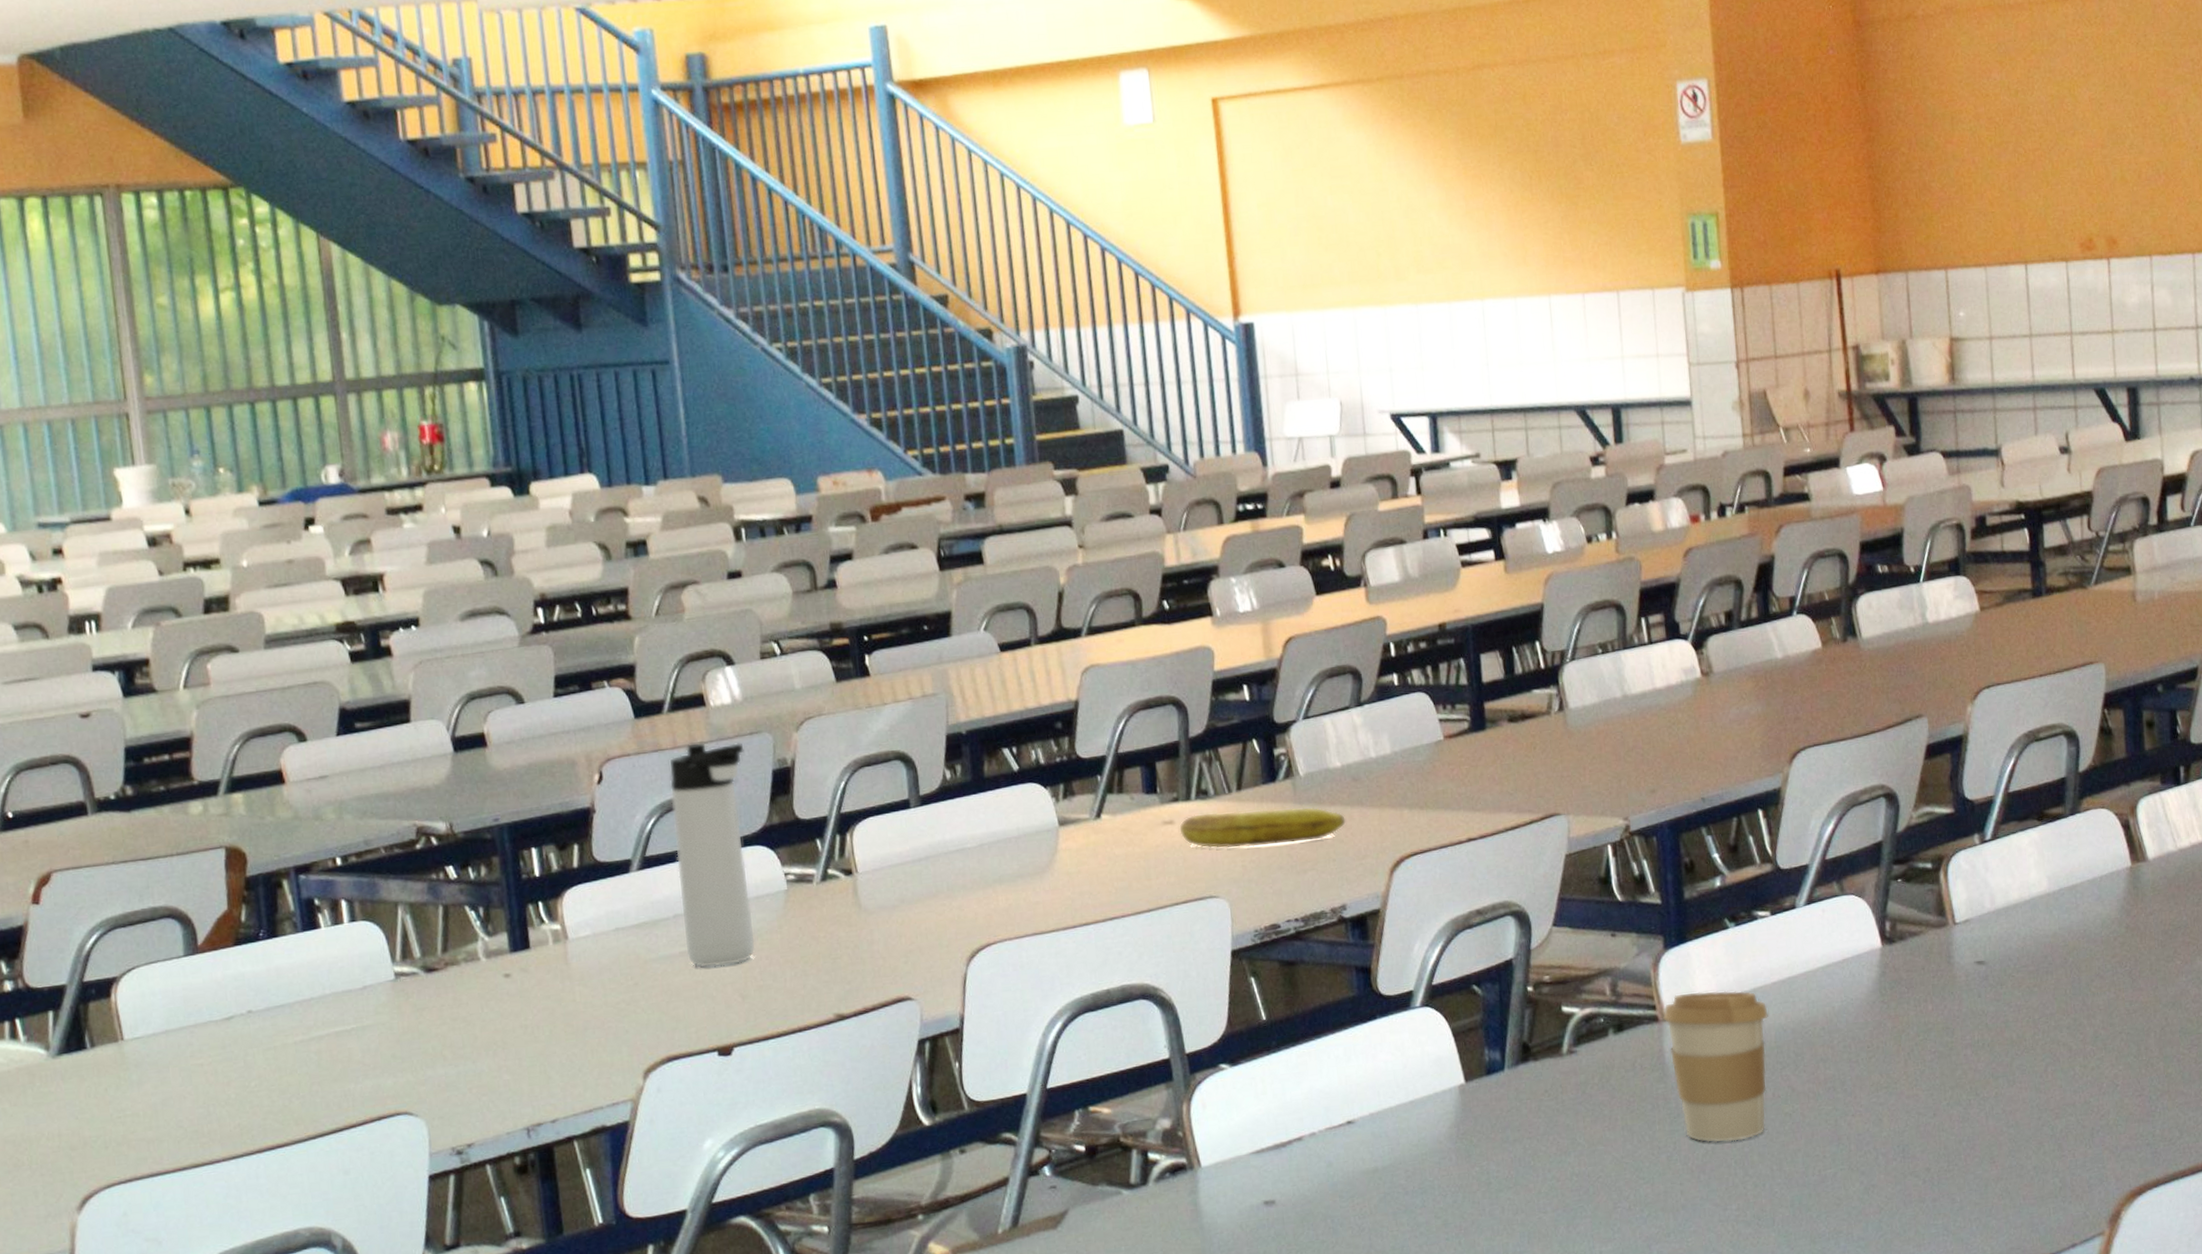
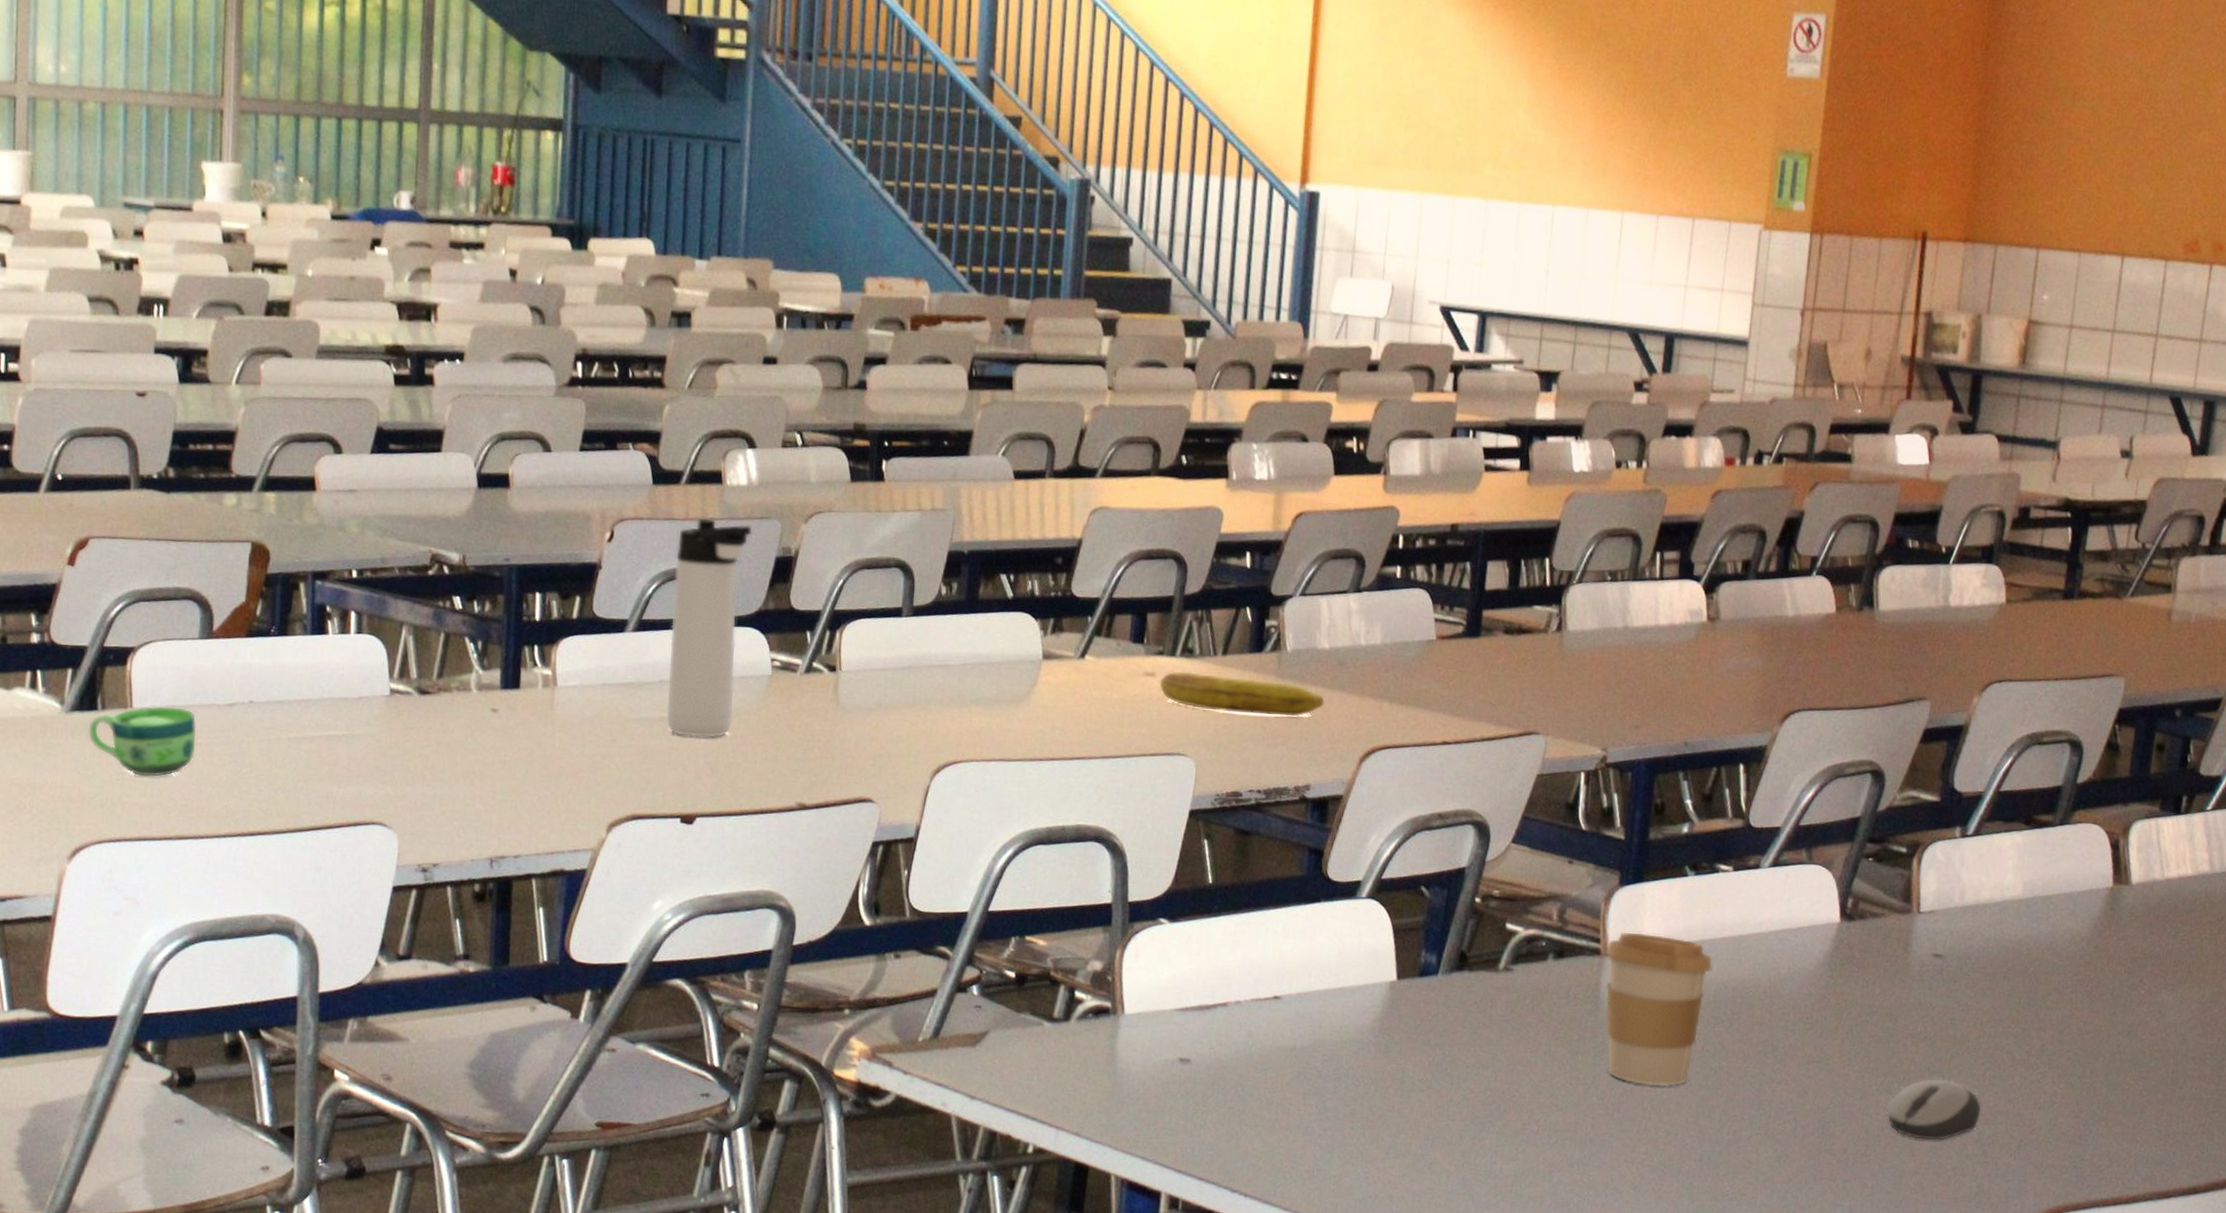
cup: none [79,1030,198,1110] -> present [88,706,197,777]
computer mouse: none [1959,1082,2050,1146] -> present [1885,1079,1982,1141]

